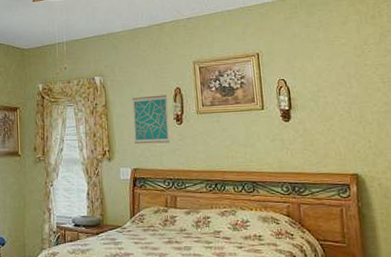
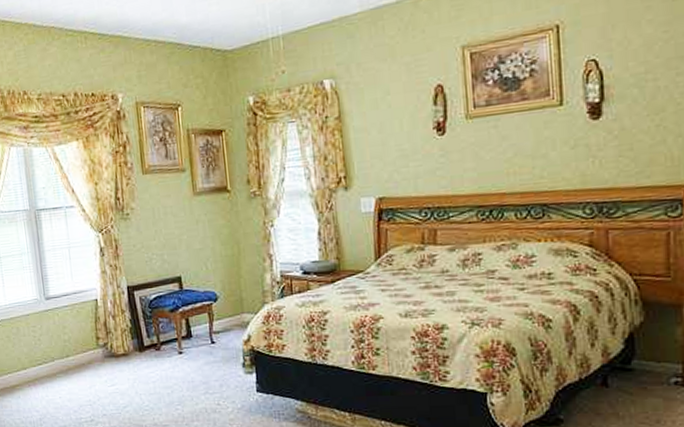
wall art: present [132,95,170,145] -> none [375,96,429,166]

